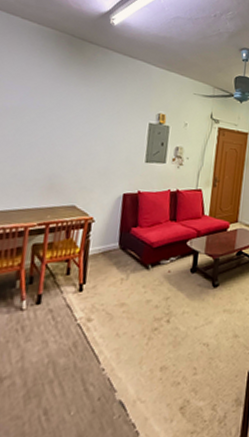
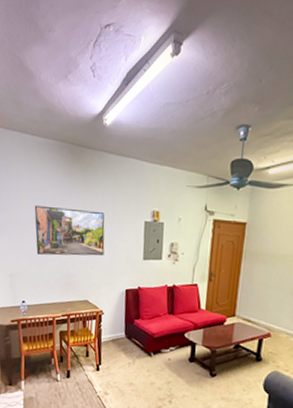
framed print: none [11,93,105,156] -> present [34,205,105,256]

